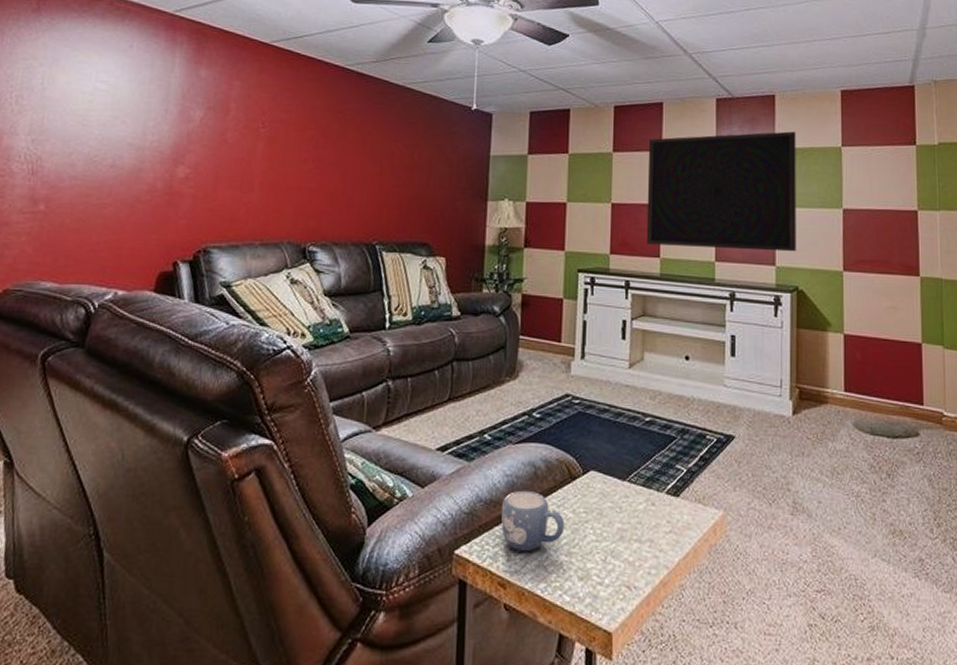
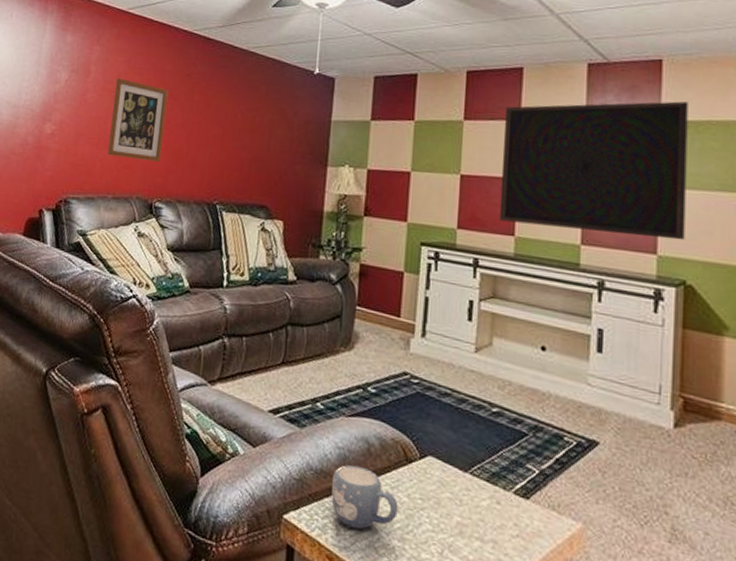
wall art: none [252,115,320,203] -> present [107,78,169,162]

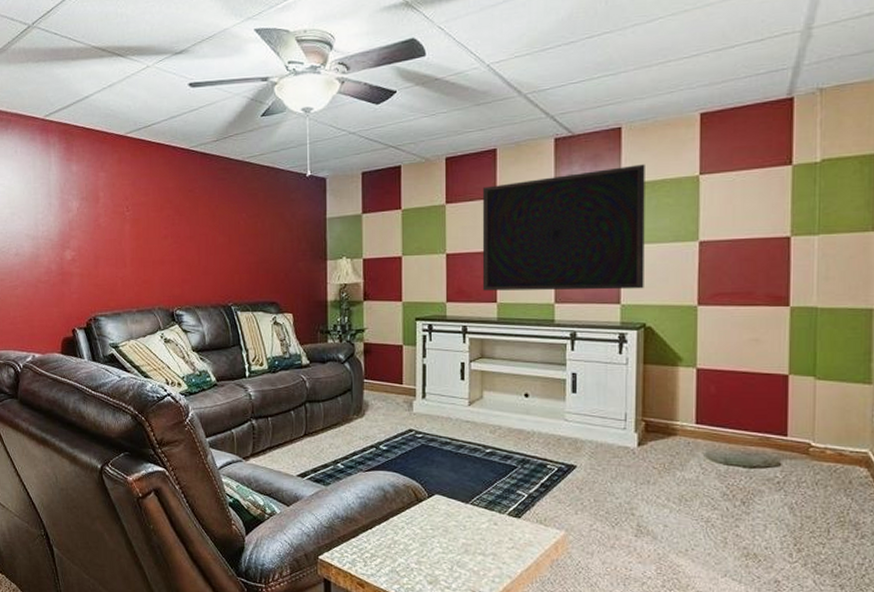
wall art: present [107,78,169,162] -> none [124,200,176,274]
mug: present [331,465,399,529] -> none [357,509,413,560]

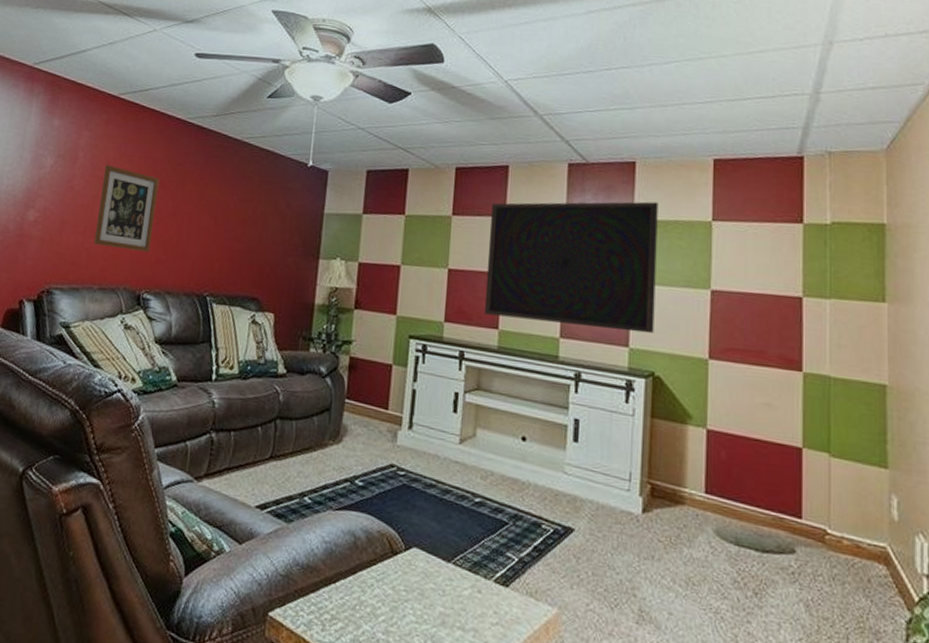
wall art: none [124,200,176,274] -> present [93,164,160,252]

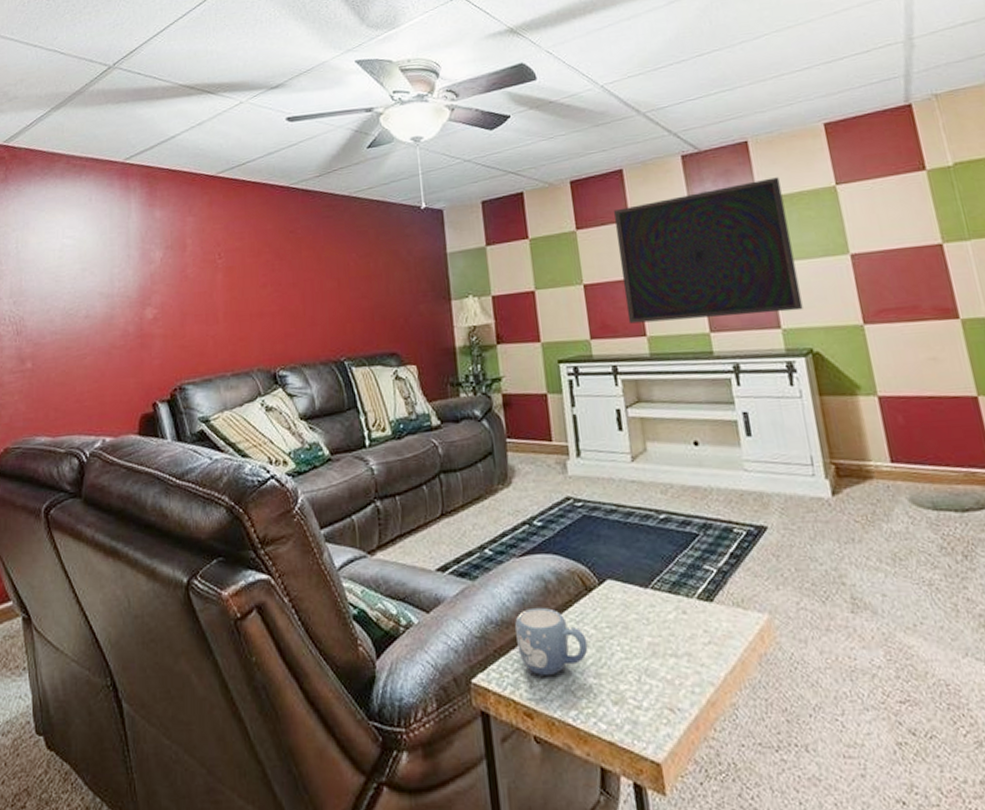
wall art: present [93,164,160,252] -> none [216,246,277,331]
mug: none [317,559,383,624] -> present [515,607,588,677]

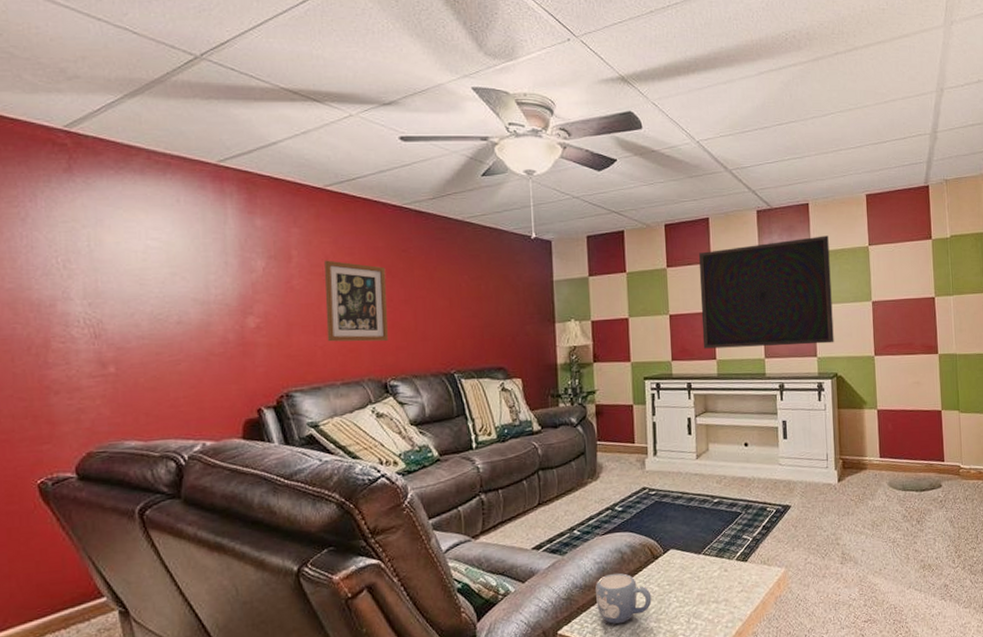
wall art: none [216,246,277,331] -> present [324,260,388,342]

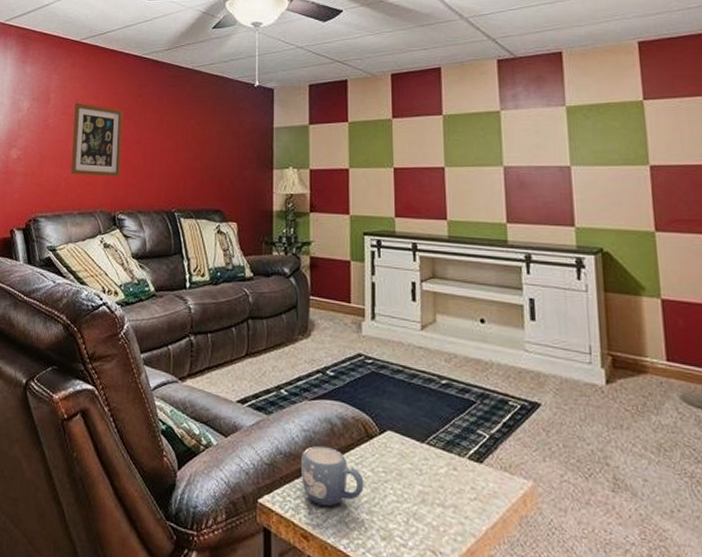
television: present [698,235,834,349] -> none [428,88,598,212]

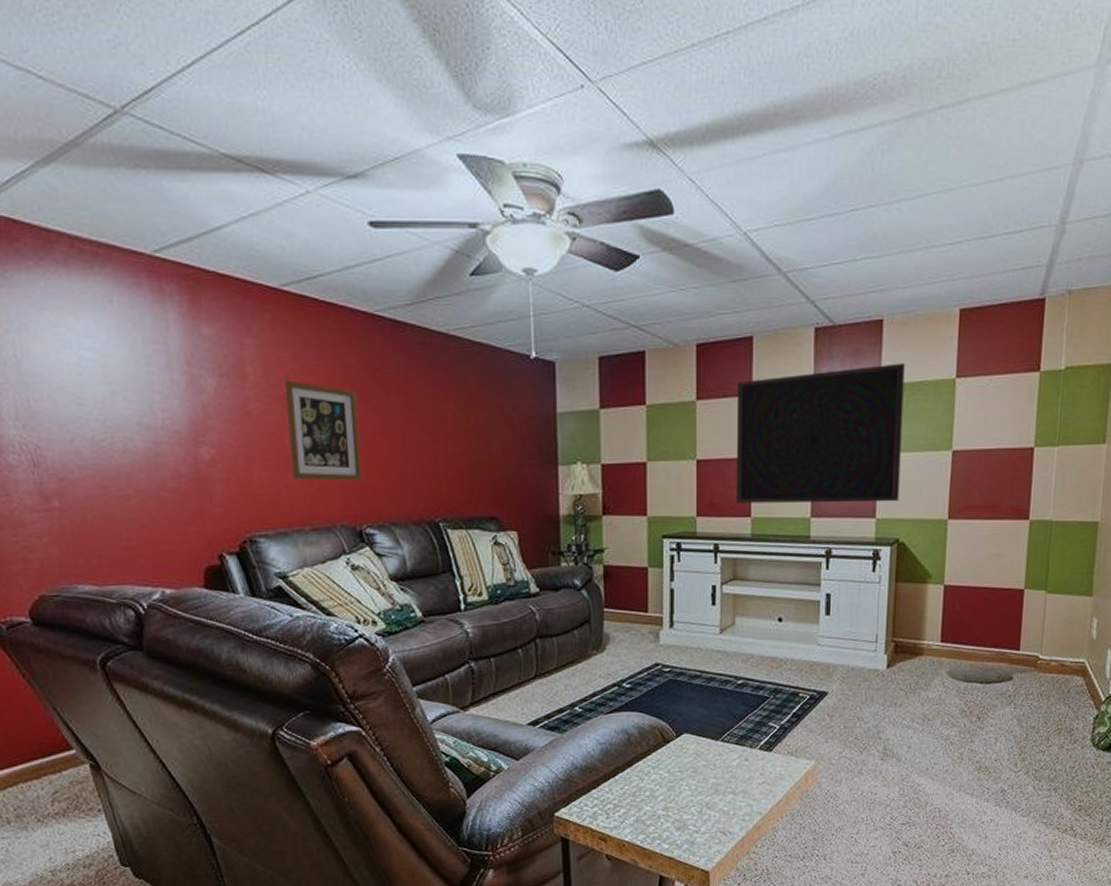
mug: present [301,445,364,507] -> none [598,755,660,810]
television: none [428,88,598,212] -> present [736,363,905,503]

